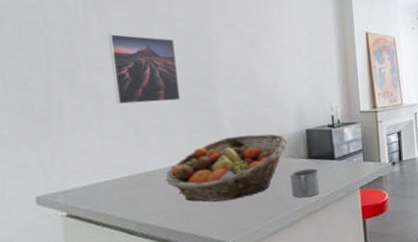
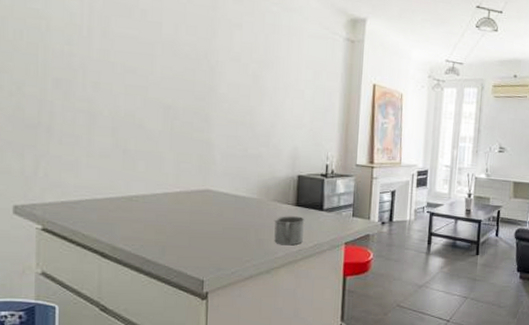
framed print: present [107,34,181,104] -> none [108,50,177,127]
fruit basket: present [165,133,288,202] -> none [147,172,277,238]

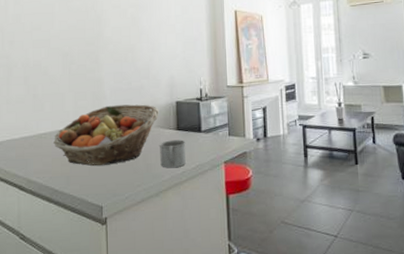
fruit basket: none [147,172,277,238] -> present [54,104,159,166]

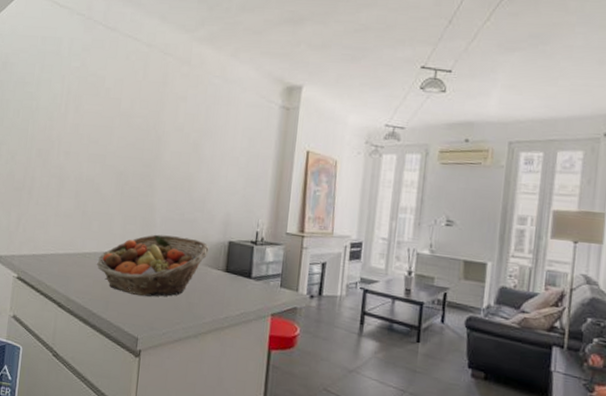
mug: present [159,140,187,168] -> none [203,281,234,312]

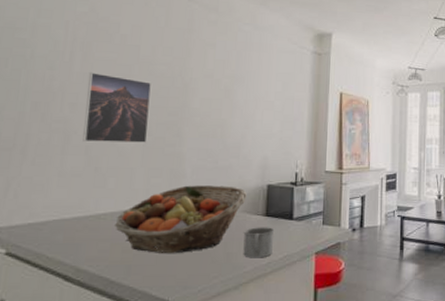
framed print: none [74,124,130,192] -> present [83,72,152,143]
mug: none [203,281,234,312] -> present [243,227,275,258]

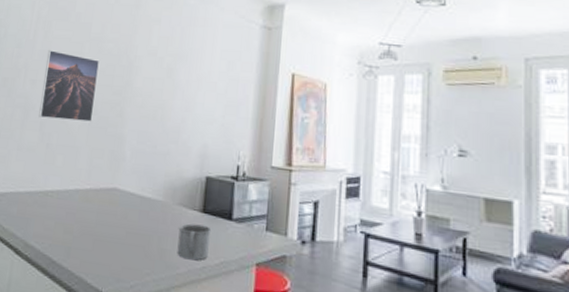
fruit basket: present [115,185,247,254] -> none [59,169,184,242]

